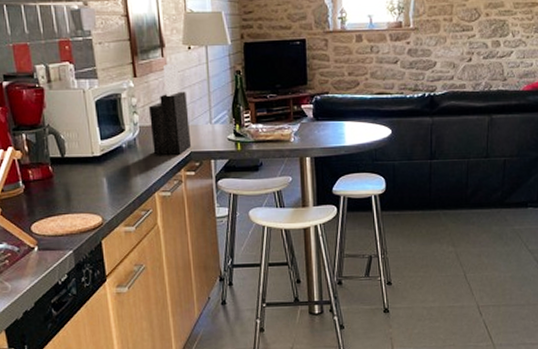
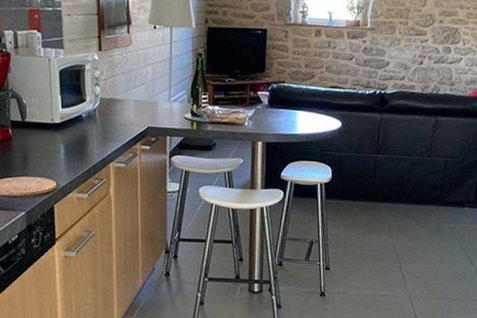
knife block: present [149,63,192,155] -> none [111,40,149,128]

